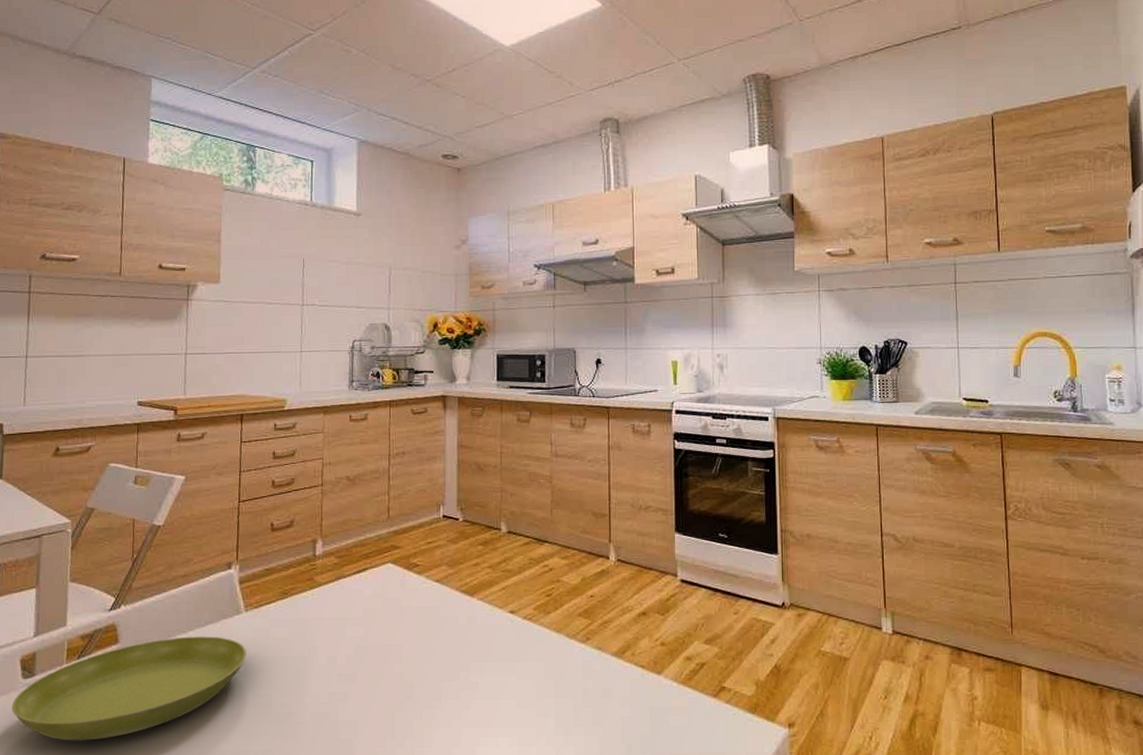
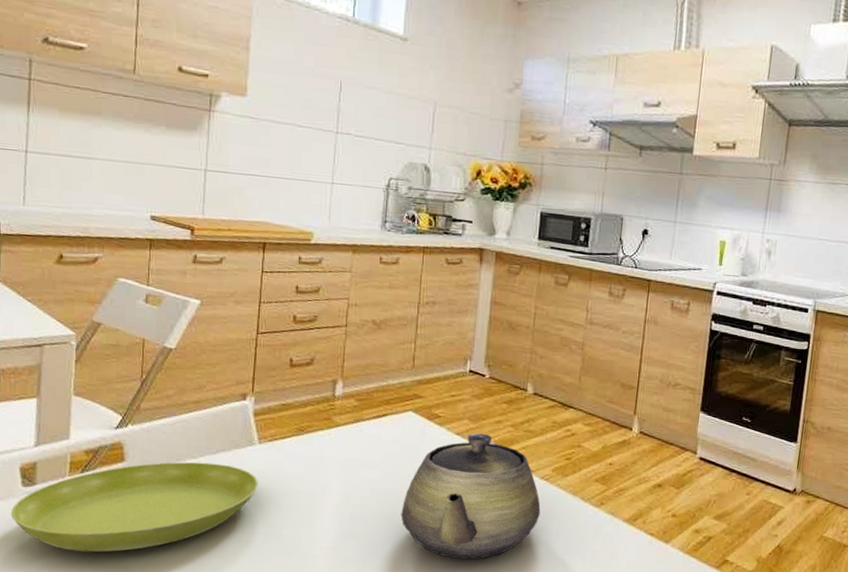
teapot: none [387,578,527,713] -> present [401,433,541,560]

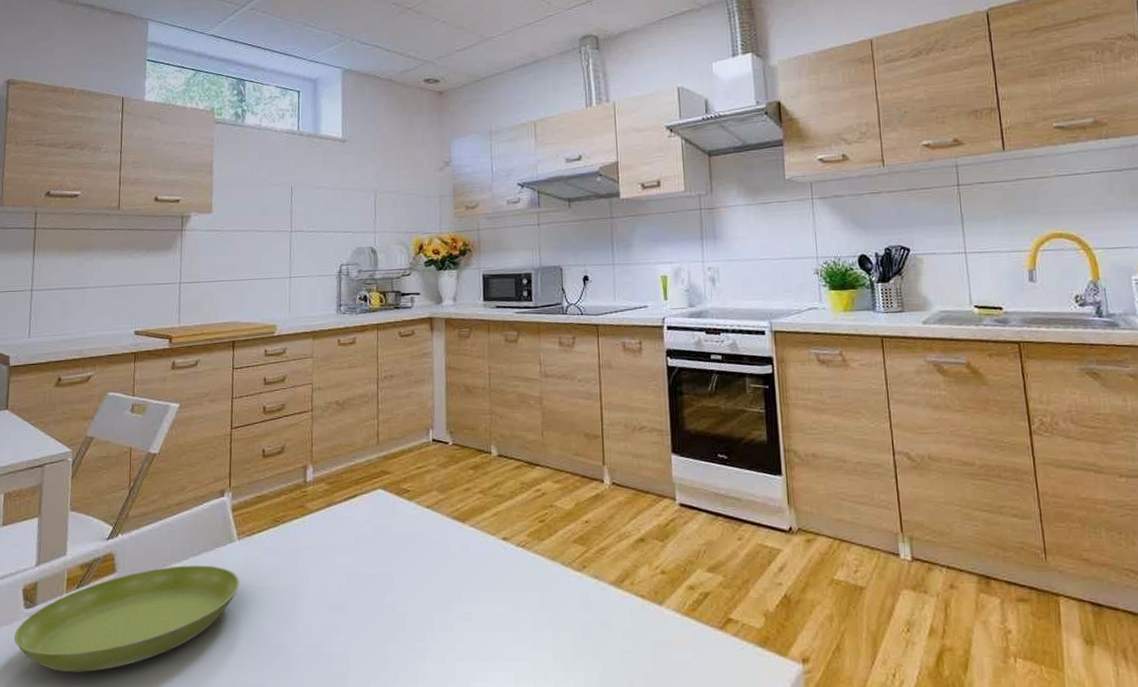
teapot: present [401,433,541,560] -> none [379,503,521,646]

